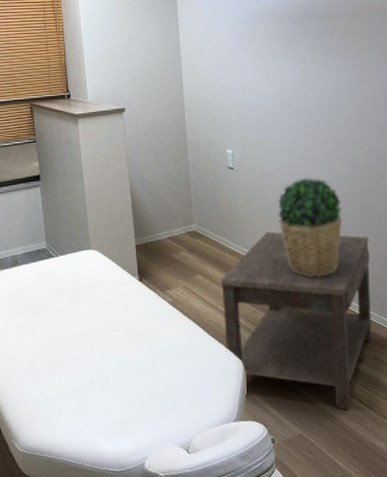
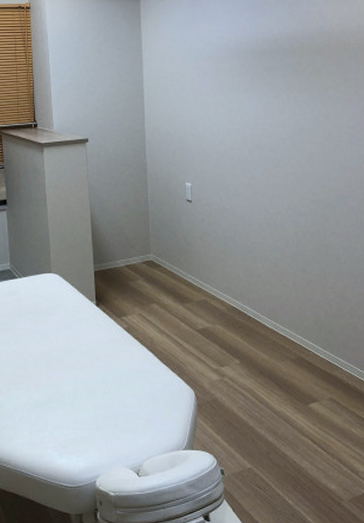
side table: present [220,231,372,410] -> none [175,265,329,449]
potted plant: present [277,177,343,277] -> none [234,213,301,313]

